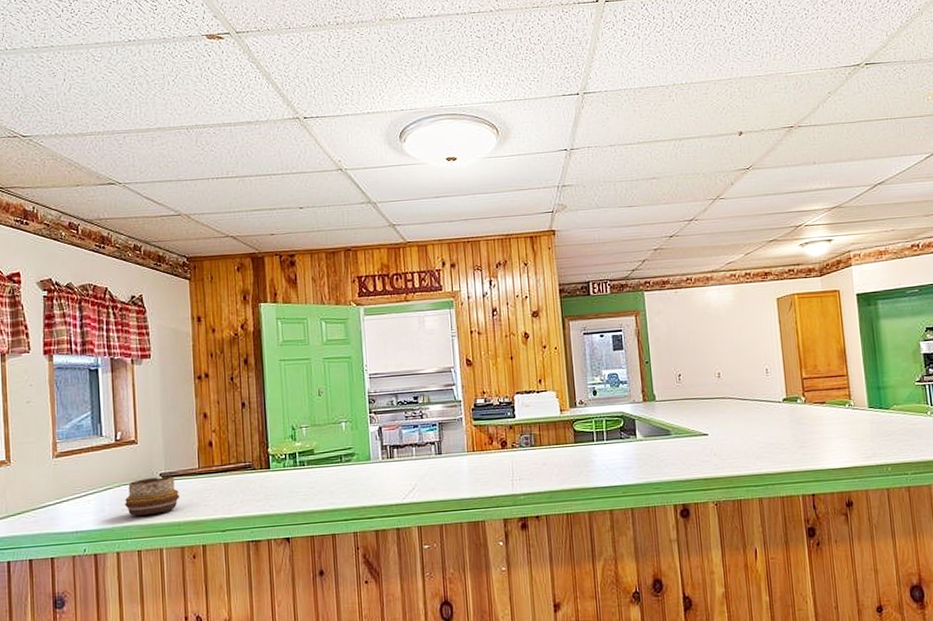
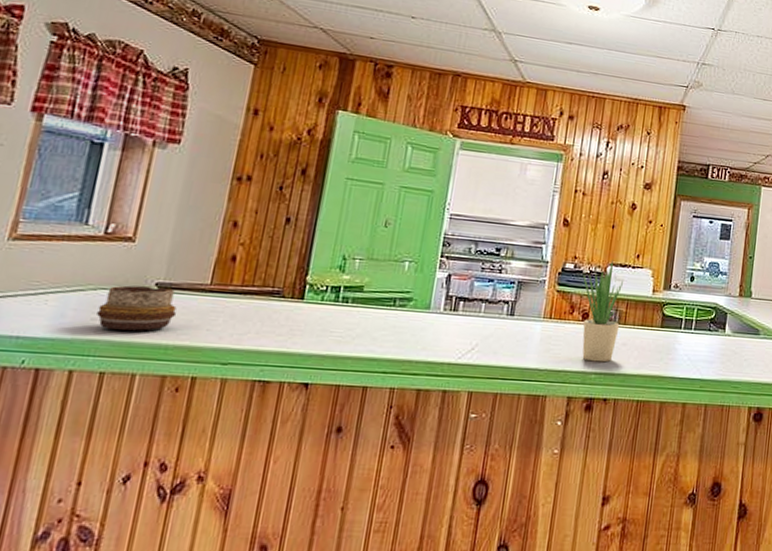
potted plant: none [494,389,537,485] -> present [582,260,625,363]

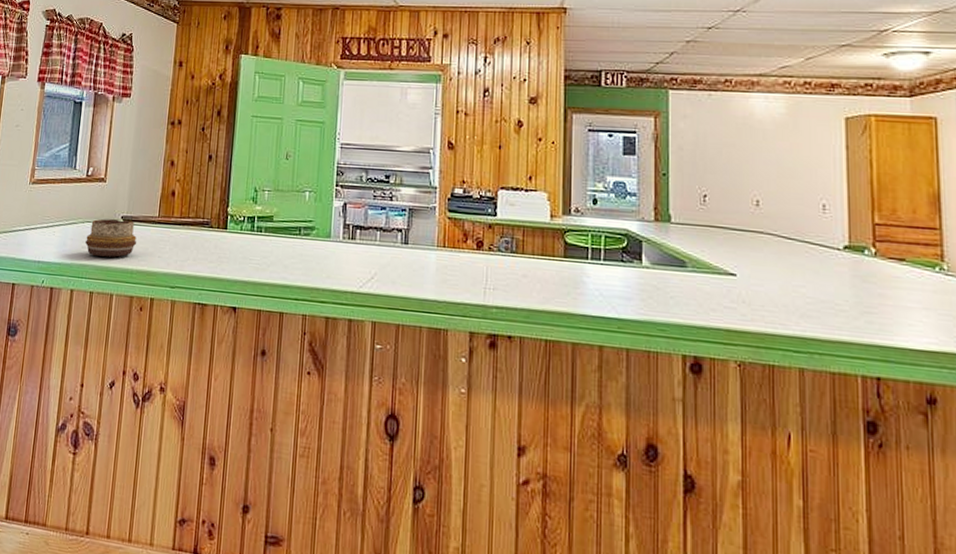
potted plant: present [582,260,625,363] -> none [474,183,518,296]

